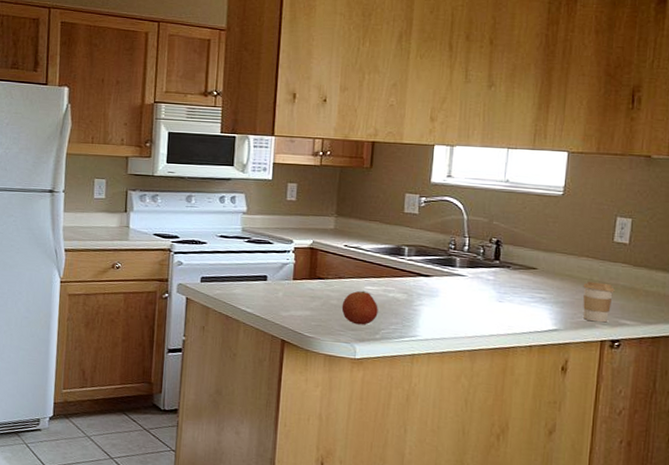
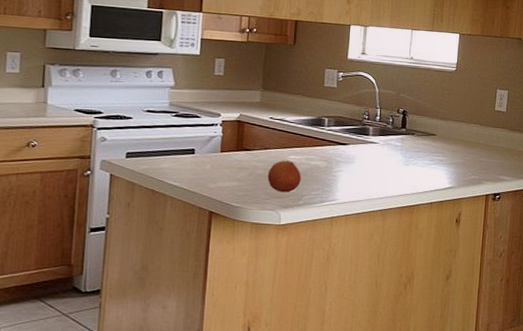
coffee cup: present [583,281,615,323] -> none [472,144,496,179]

